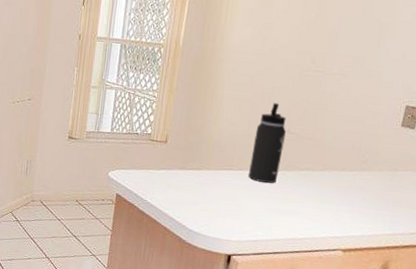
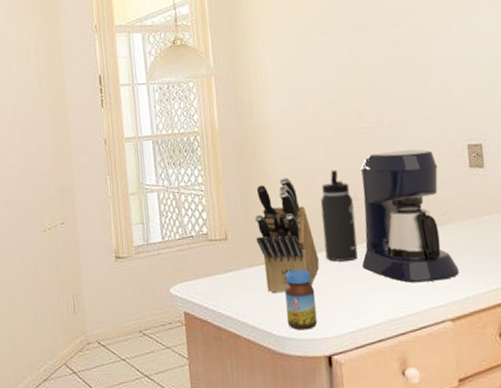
knife block: none [190,100,242,197] -> present [254,177,320,293]
jar: none [201,179,232,231] -> present [284,269,318,331]
coffee maker: none [277,96,372,217] -> present [360,149,460,283]

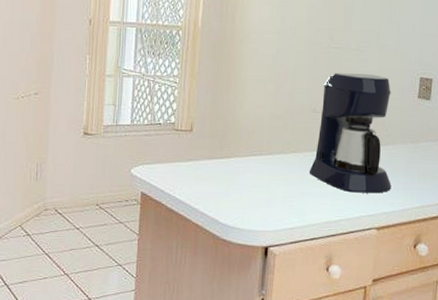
knife block: present [254,177,320,293] -> none [218,82,272,187]
jar: present [284,269,318,331] -> none [234,166,264,222]
thermos bottle: present [320,169,358,262] -> none [279,82,312,166]

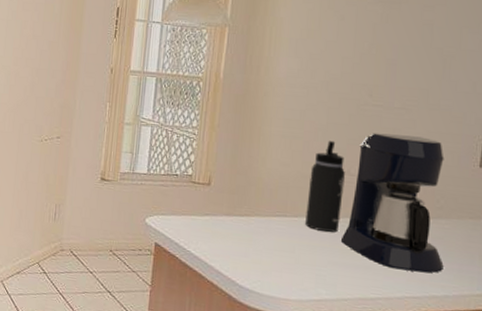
thermos bottle: none [279,82,312,166] -> present [305,140,345,232]

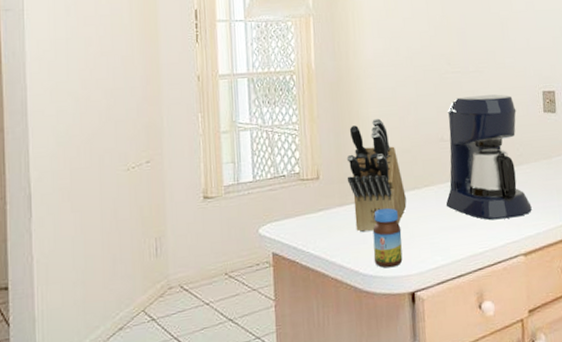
knife block: none [238,138,298,248] -> present [346,118,407,232]
jar: none [253,227,287,288] -> present [372,207,403,268]
thermos bottle: present [305,140,345,232] -> none [409,112,443,201]

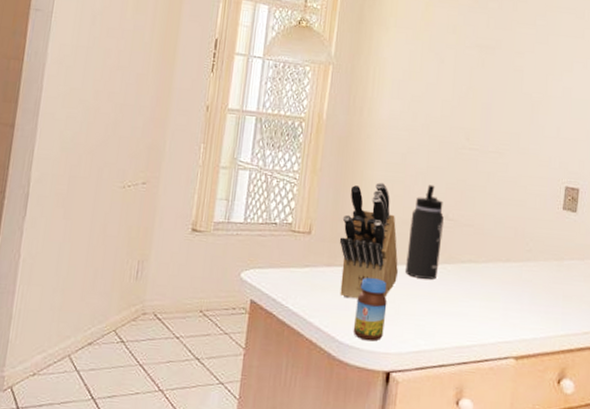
thermos bottle: none [409,112,443,201] -> present [405,184,444,280]
coffee maker: present [446,94,532,220] -> none [439,176,533,317]

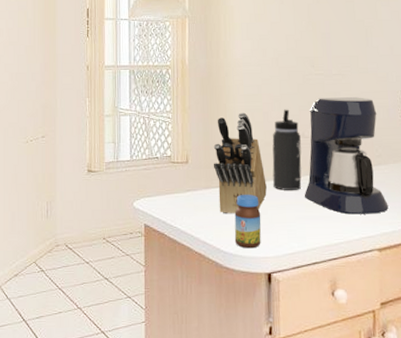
coffee maker: none [439,176,533,317] -> present [304,97,389,215]

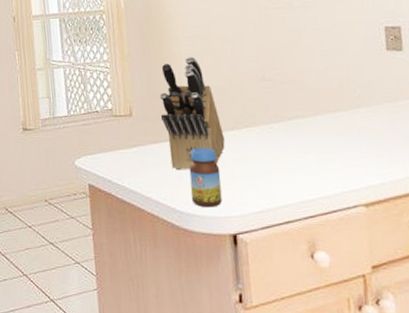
thermos bottle: present [272,109,302,190] -> none [226,50,266,142]
coffee maker: present [304,97,389,215] -> none [268,30,374,166]

